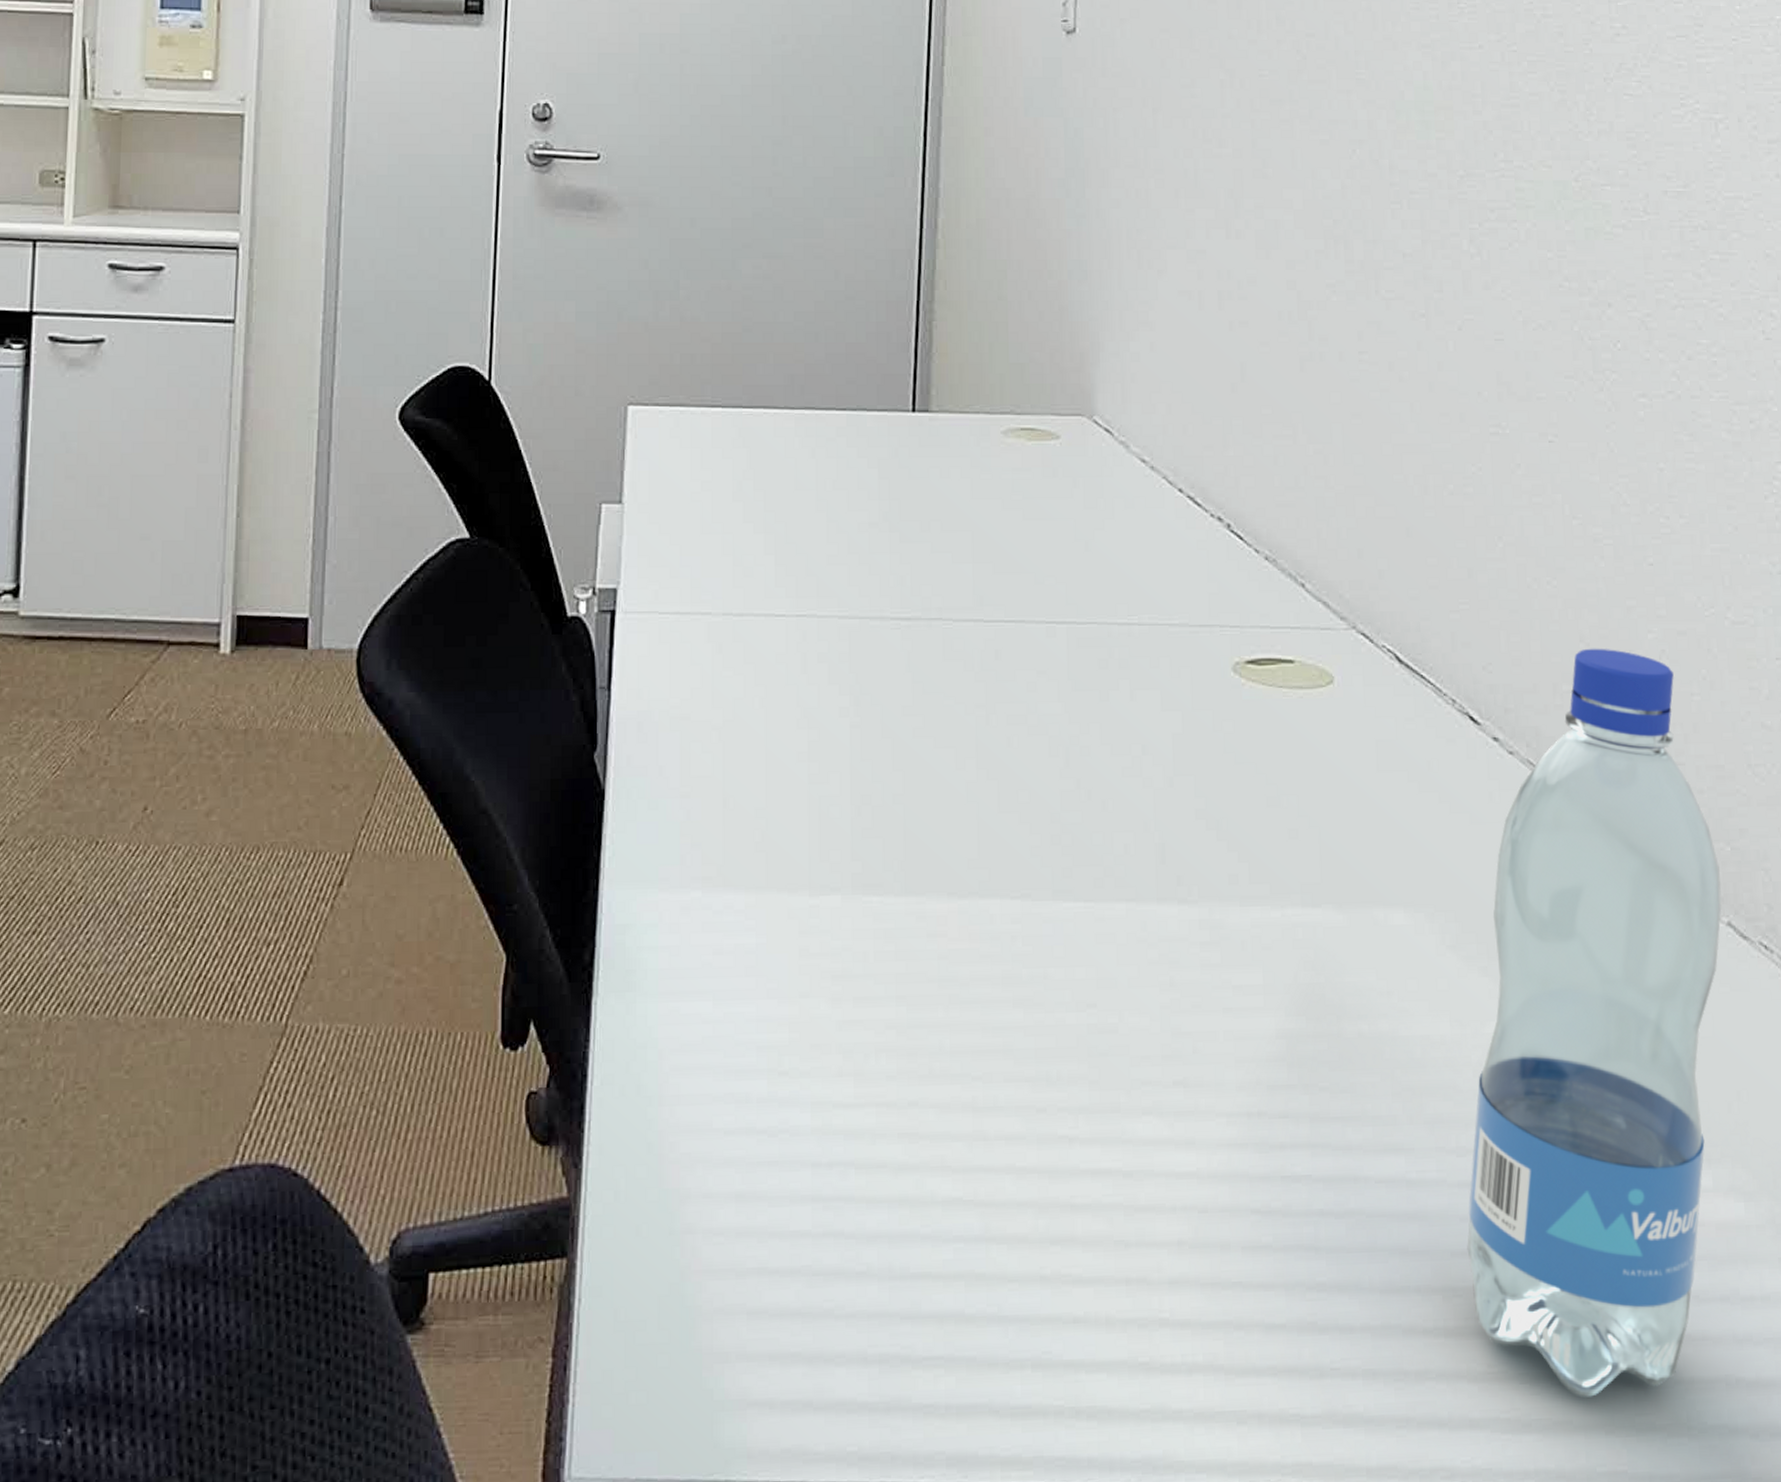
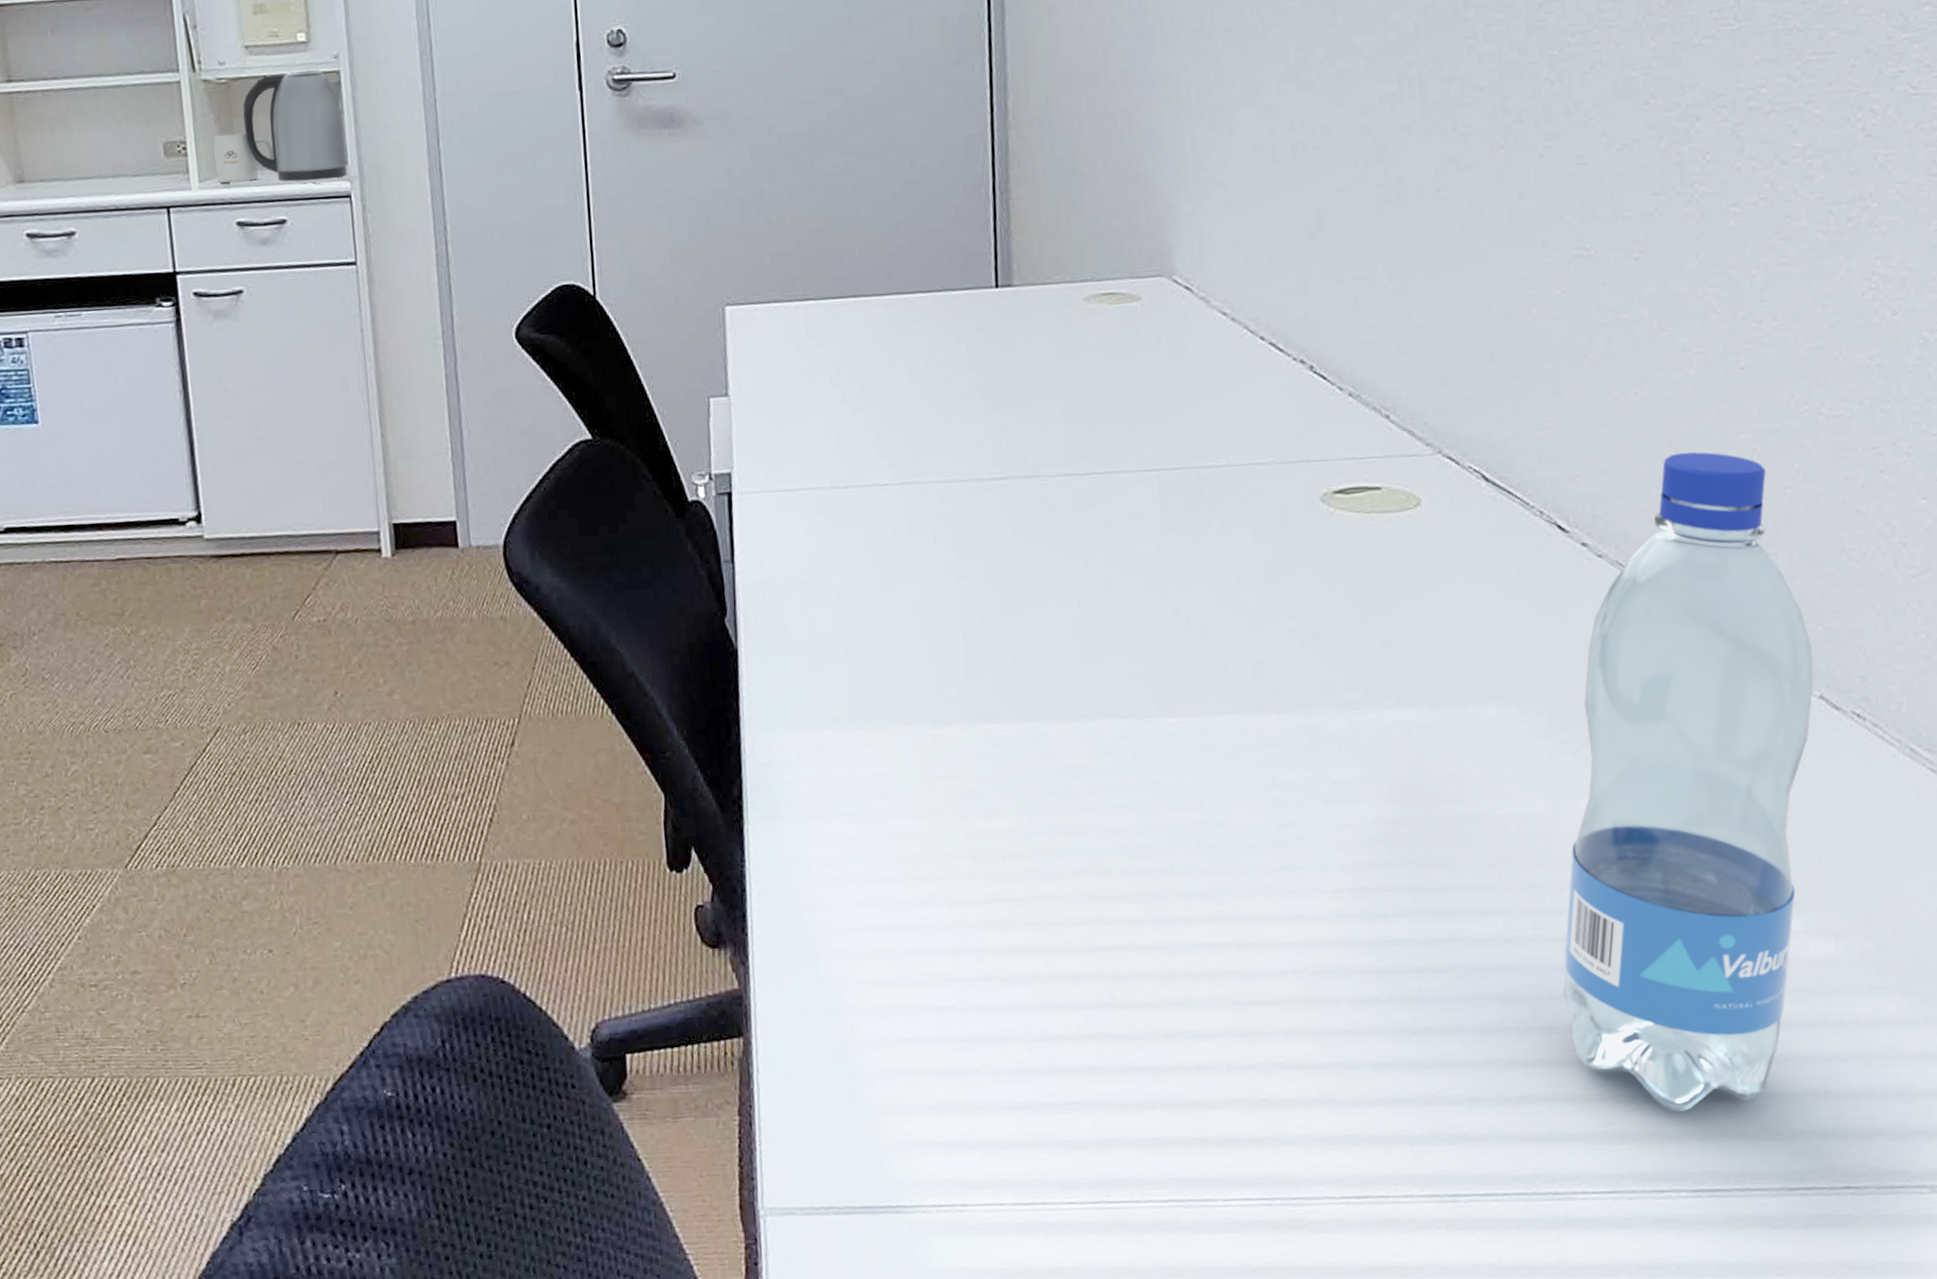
mug: none [93,167,160,221] -> present [213,132,274,184]
kettle: none [131,107,244,228] -> present [243,68,348,182]

